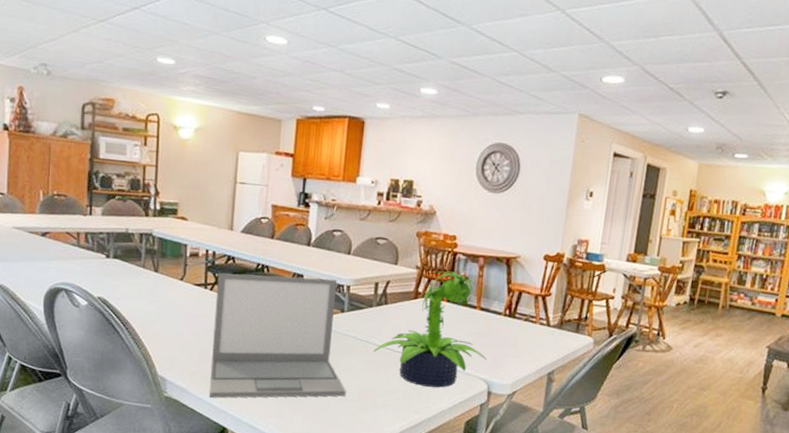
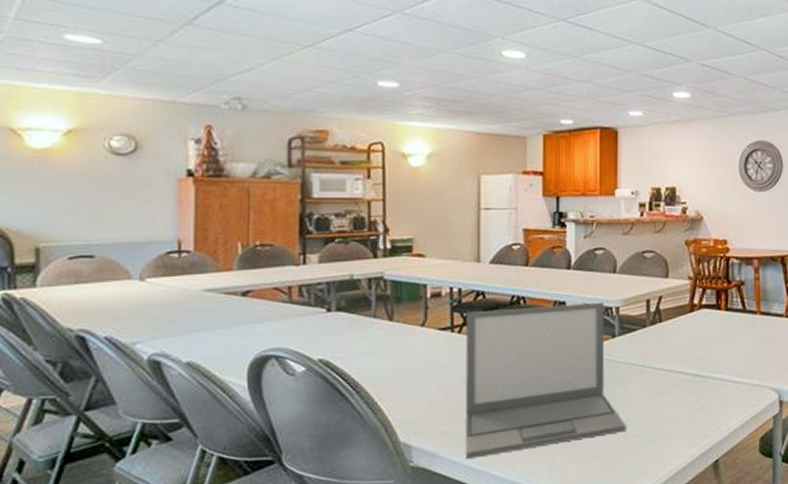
potted plant: present [373,271,486,388] -> none [652,277,773,406]

